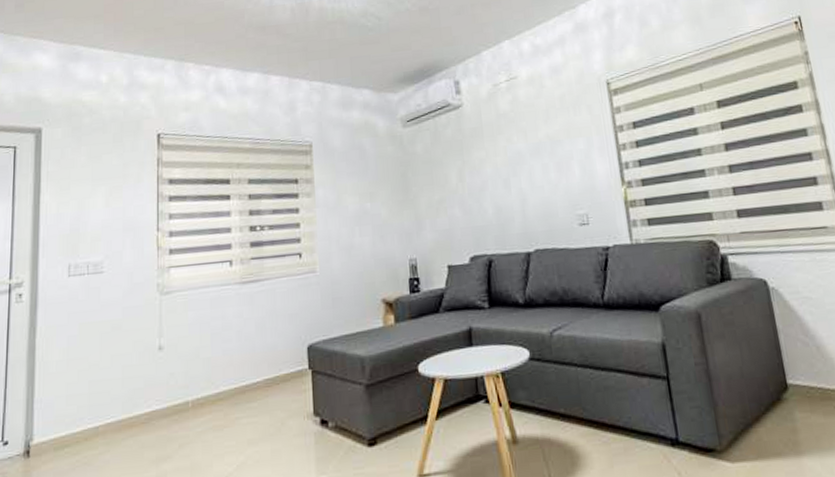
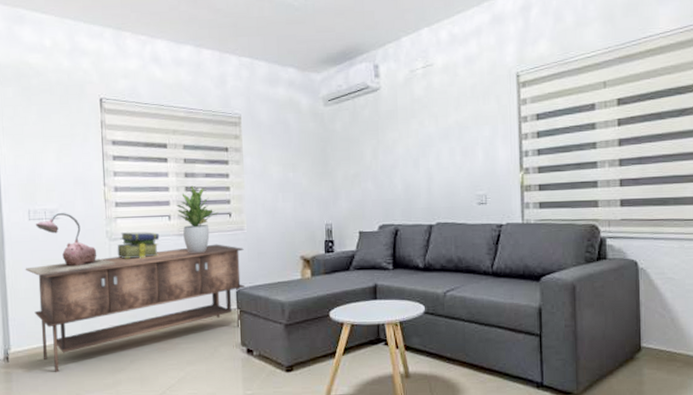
table lamp: none [59,264,166,344] -> present [25,212,115,276]
sideboard: none [66,290,319,467] -> present [34,244,246,372]
stack of books: none [169,281,219,316] -> present [117,232,160,259]
potted plant: none [239,224,287,304] -> present [176,185,218,253]

